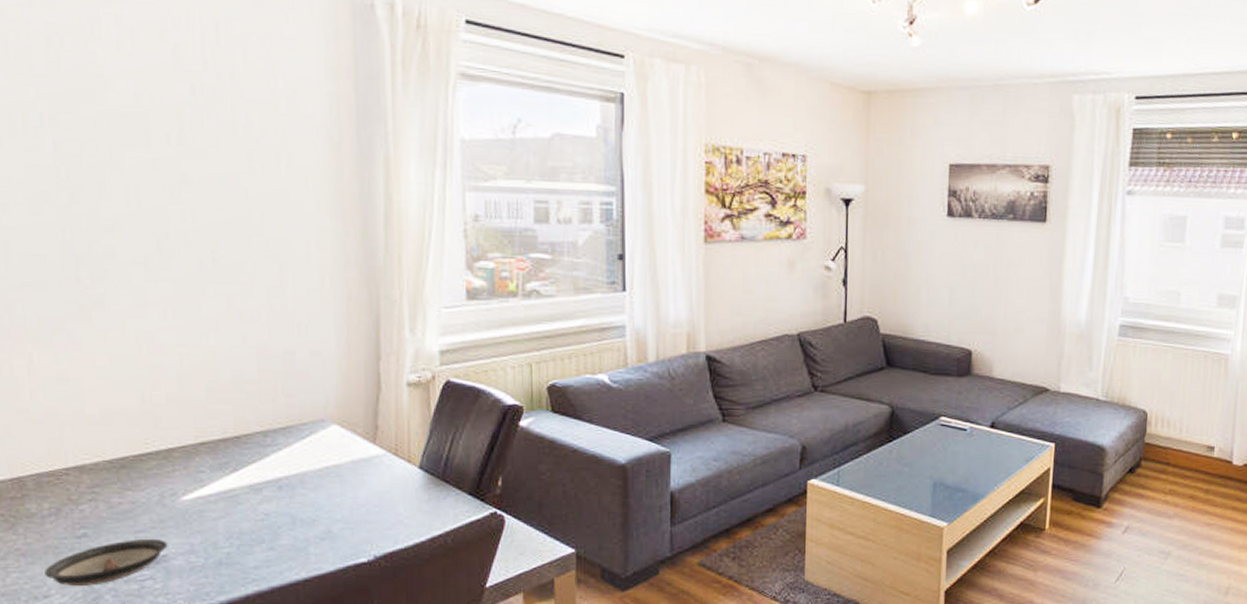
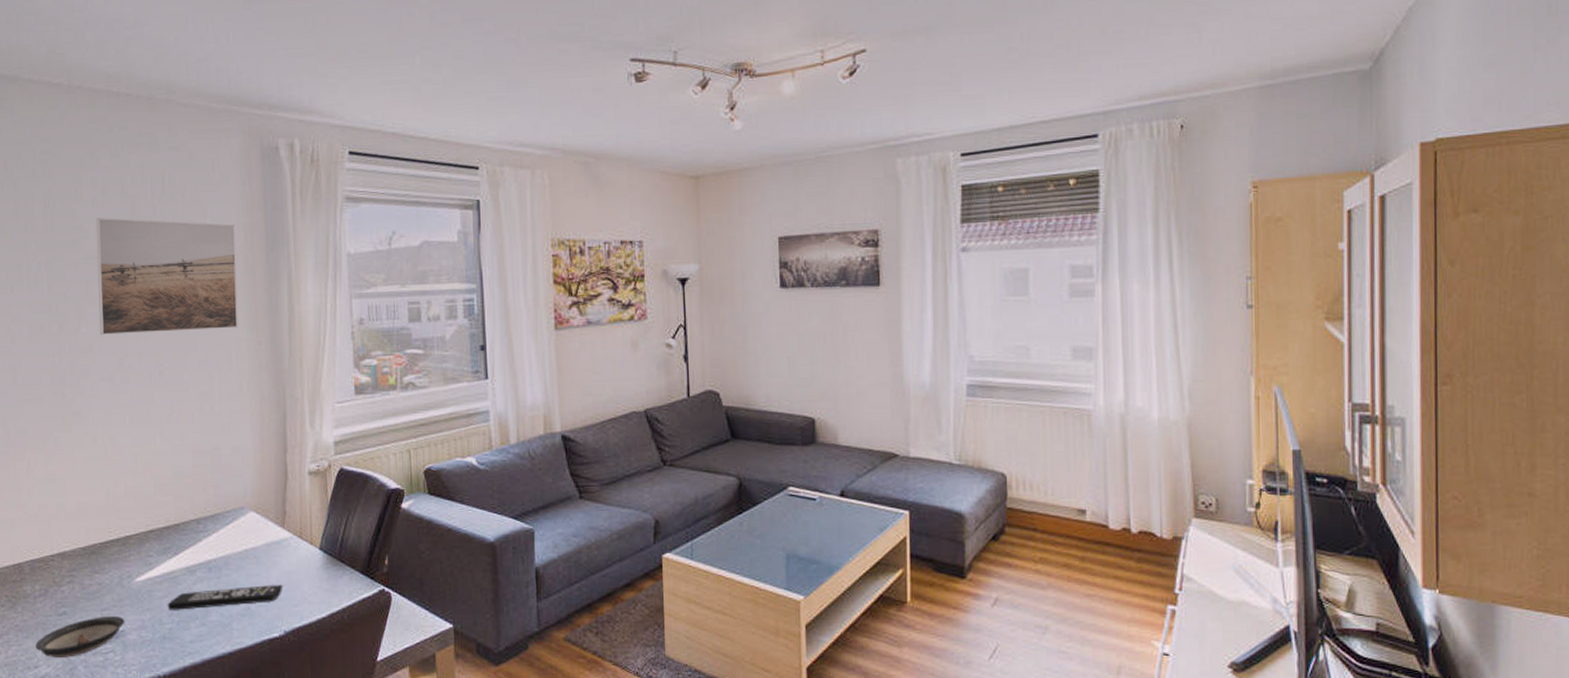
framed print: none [123,66,320,215] -> present [96,218,239,335]
remote control: none [224,506,374,533] -> present [167,585,283,610]

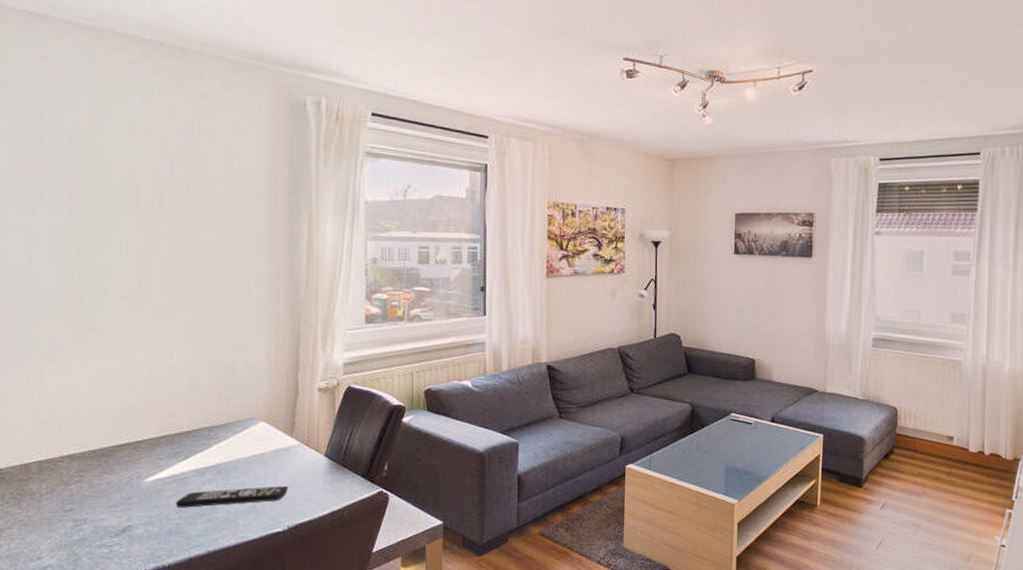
saucer: present [35,615,125,657] -> none [39,512,132,550]
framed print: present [96,218,239,335] -> none [121,152,260,260]

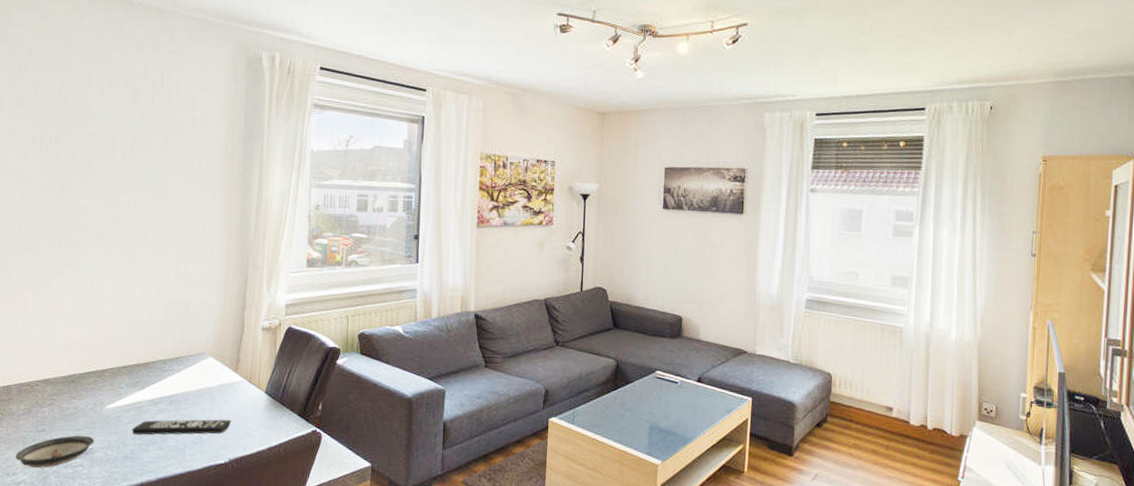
saucer: none [39,512,132,550] -> present [15,435,94,468]

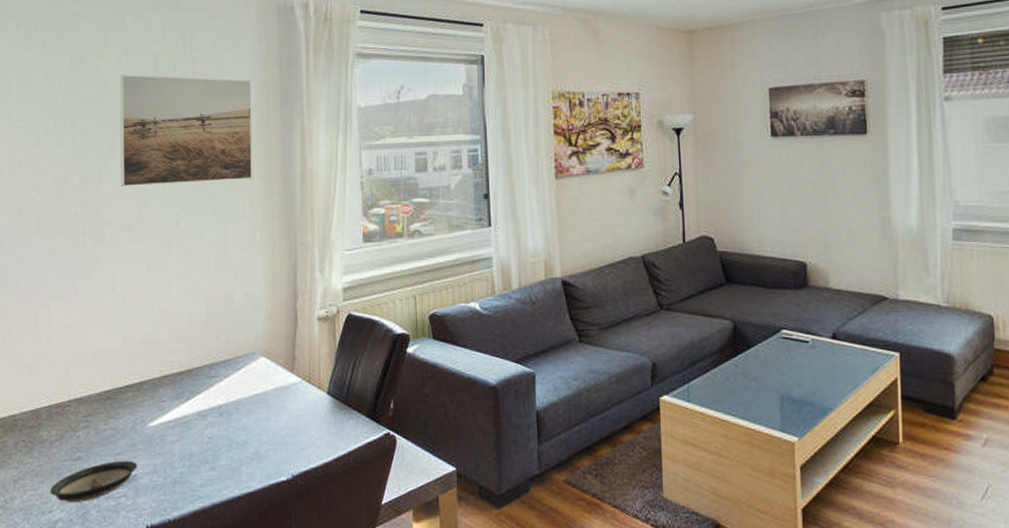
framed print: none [97,103,219,204] -> present [119,75,253,186]
remote control: present [132,419,232,435] -> none [179,429,292,454]

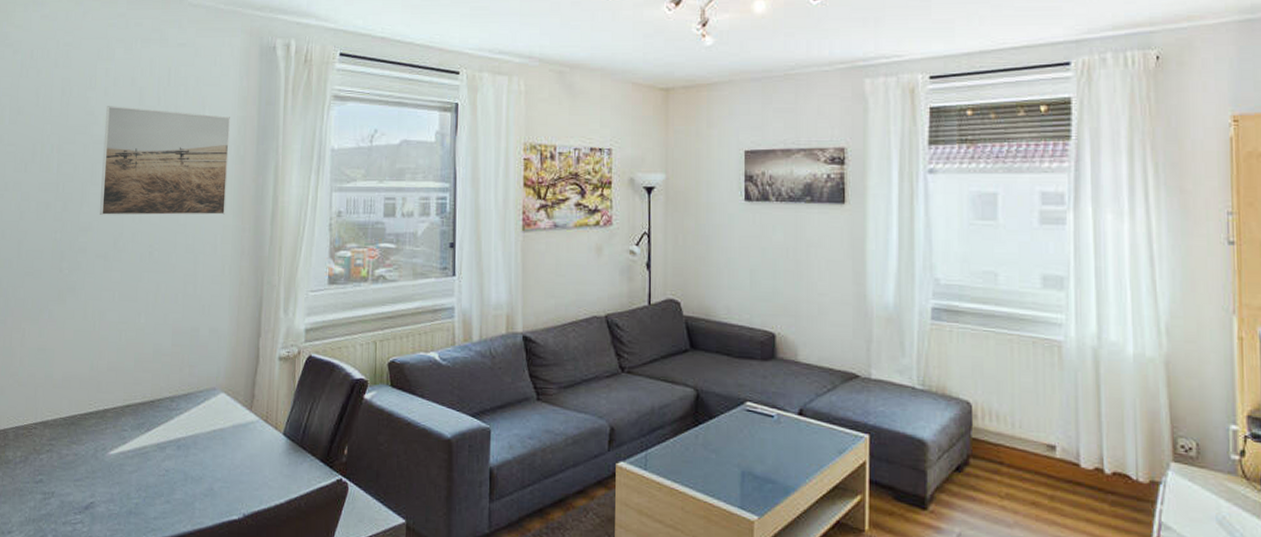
saucer: present [50,460,138,502] -> none [11,486,96,525]

